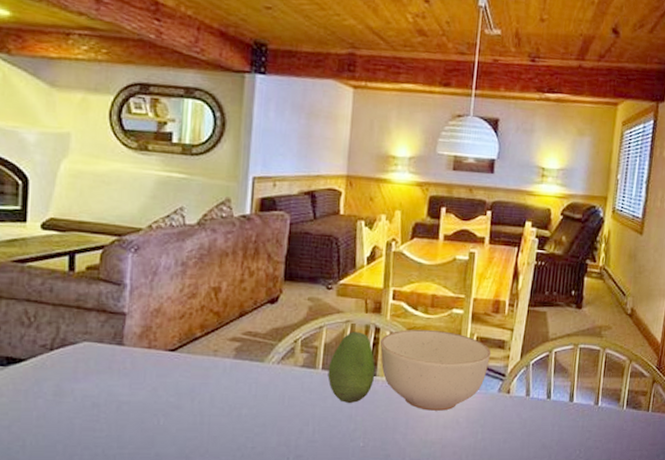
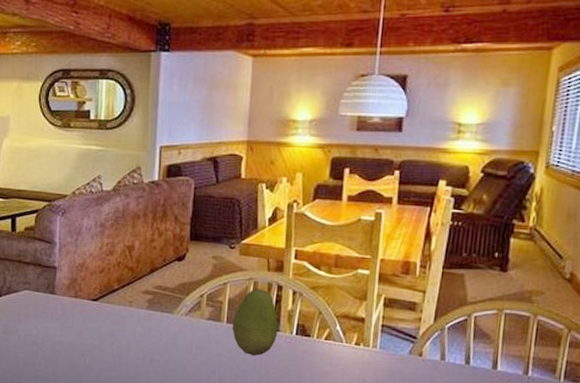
bowl: present [379,329,492,411] -> none [282,288,401,369]

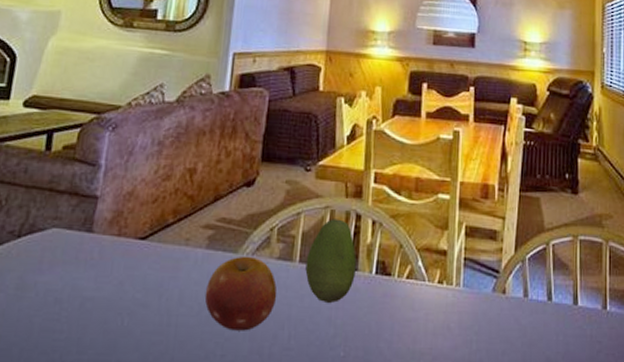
fruit: none [148,316,208,373] -> present [204,256,277,331]

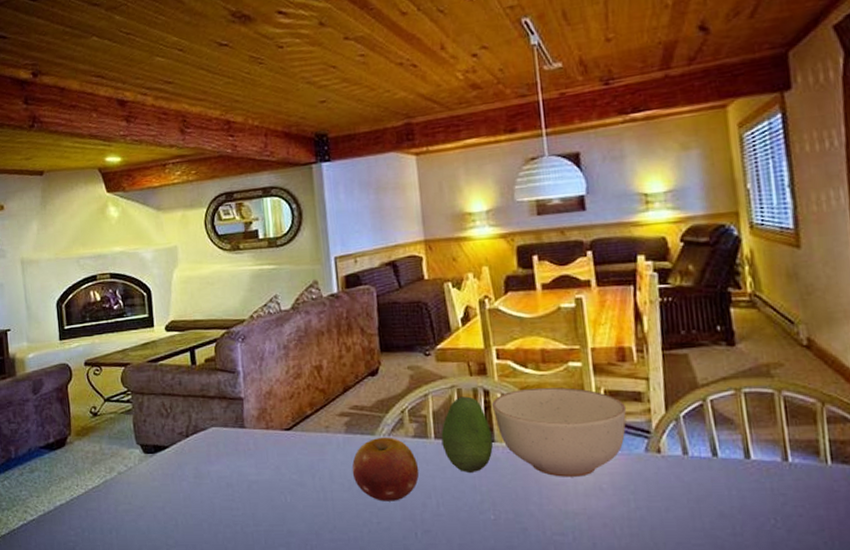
bowl: none [361,216,483,314] -> present [491,387,627,477]

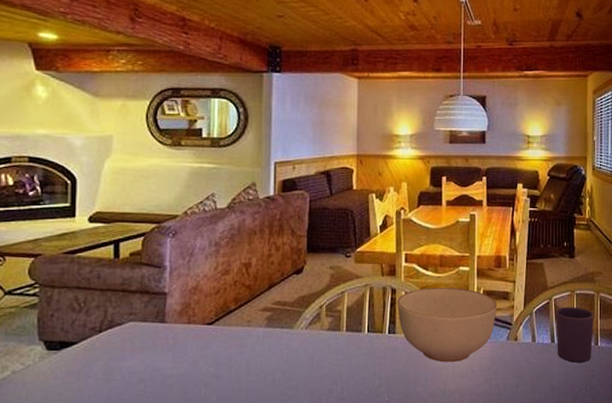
fruit: present [352,436,420,502] -> none [268,330,329,390]
fruit: present [441,396,493,474] -> none [352,294,394,362]
mug: none [713,409,779,483] -> present [555,306,594,363]

